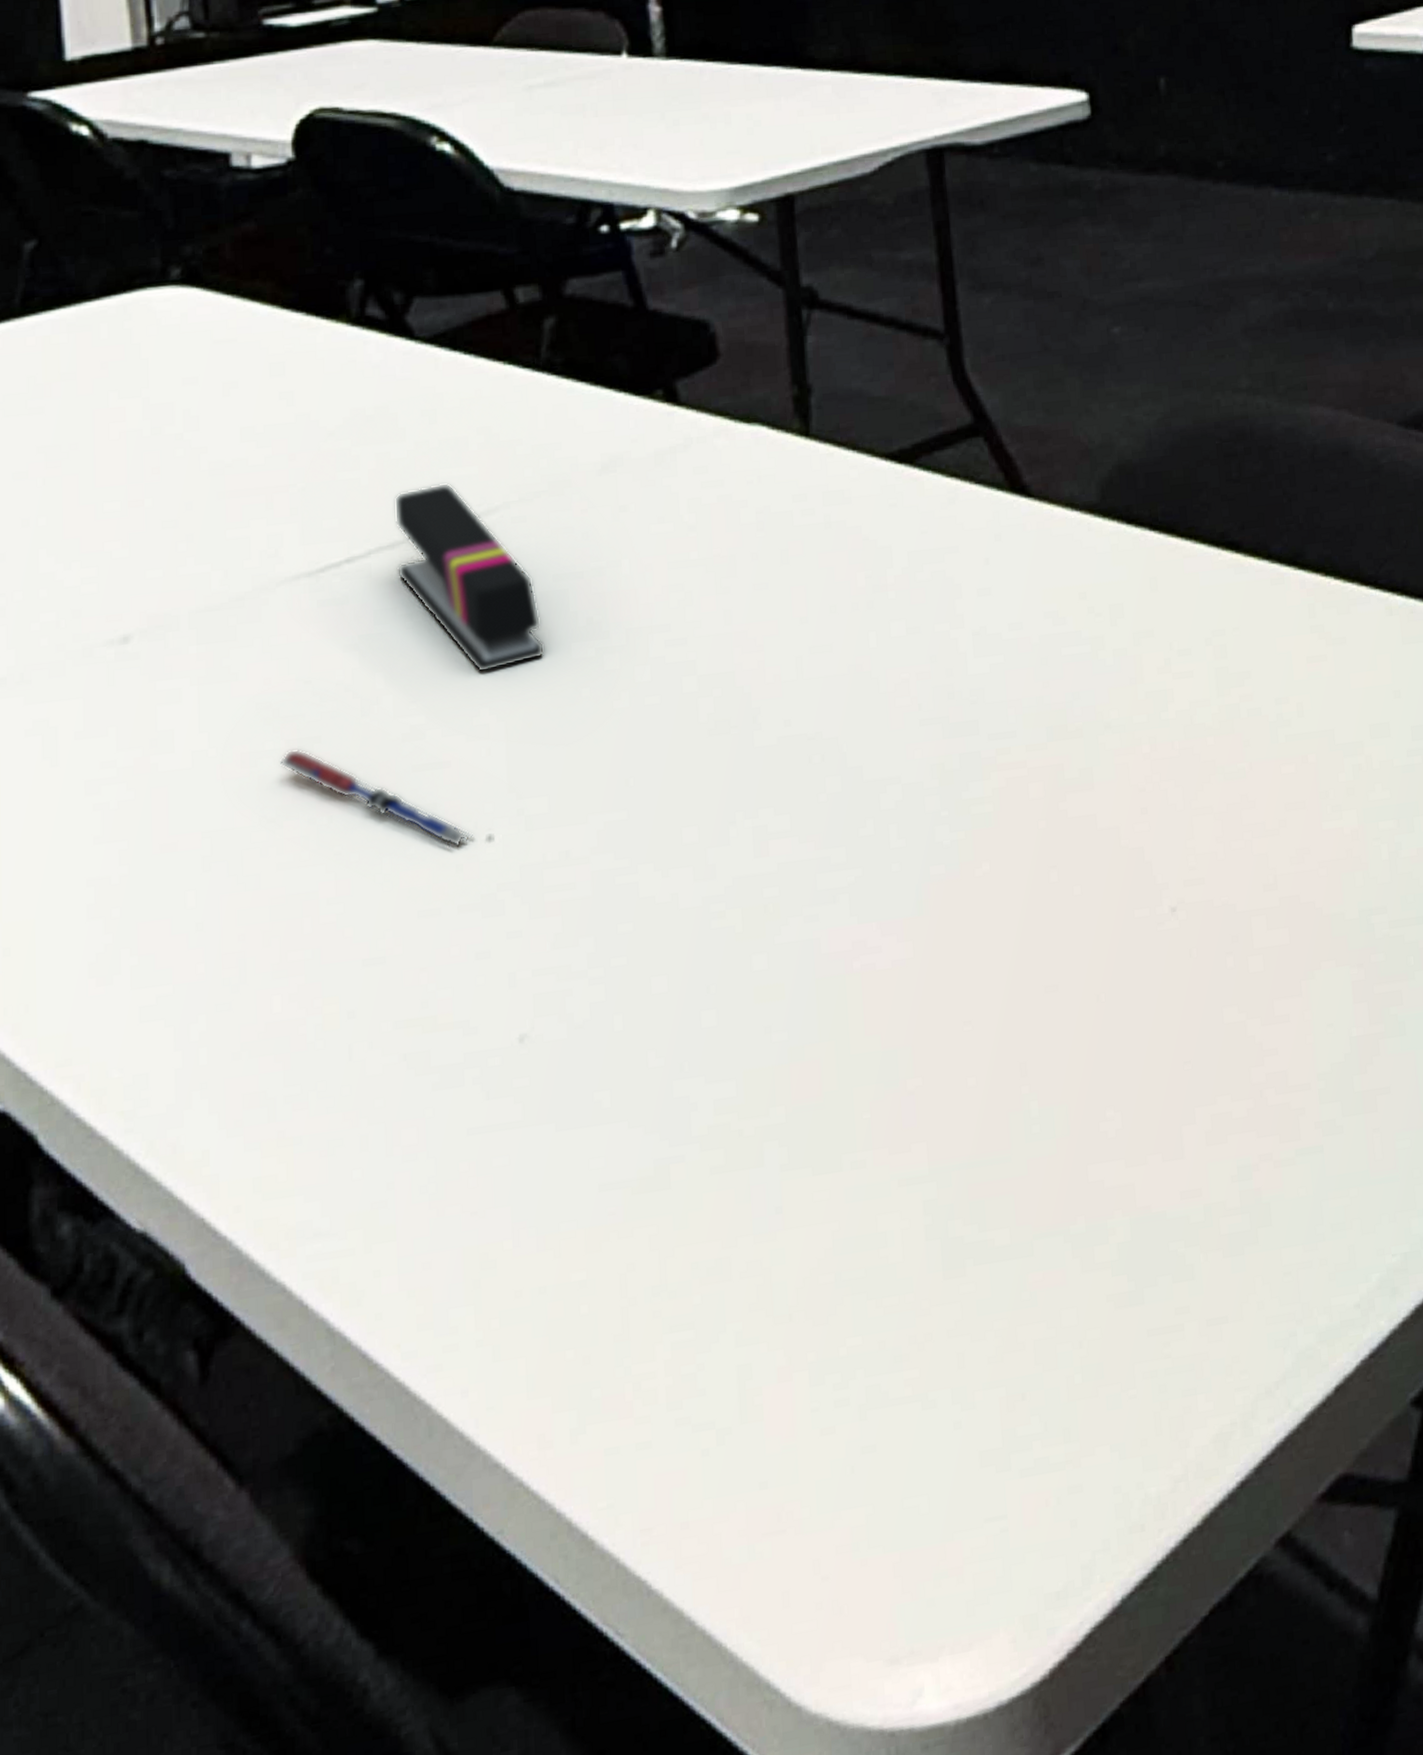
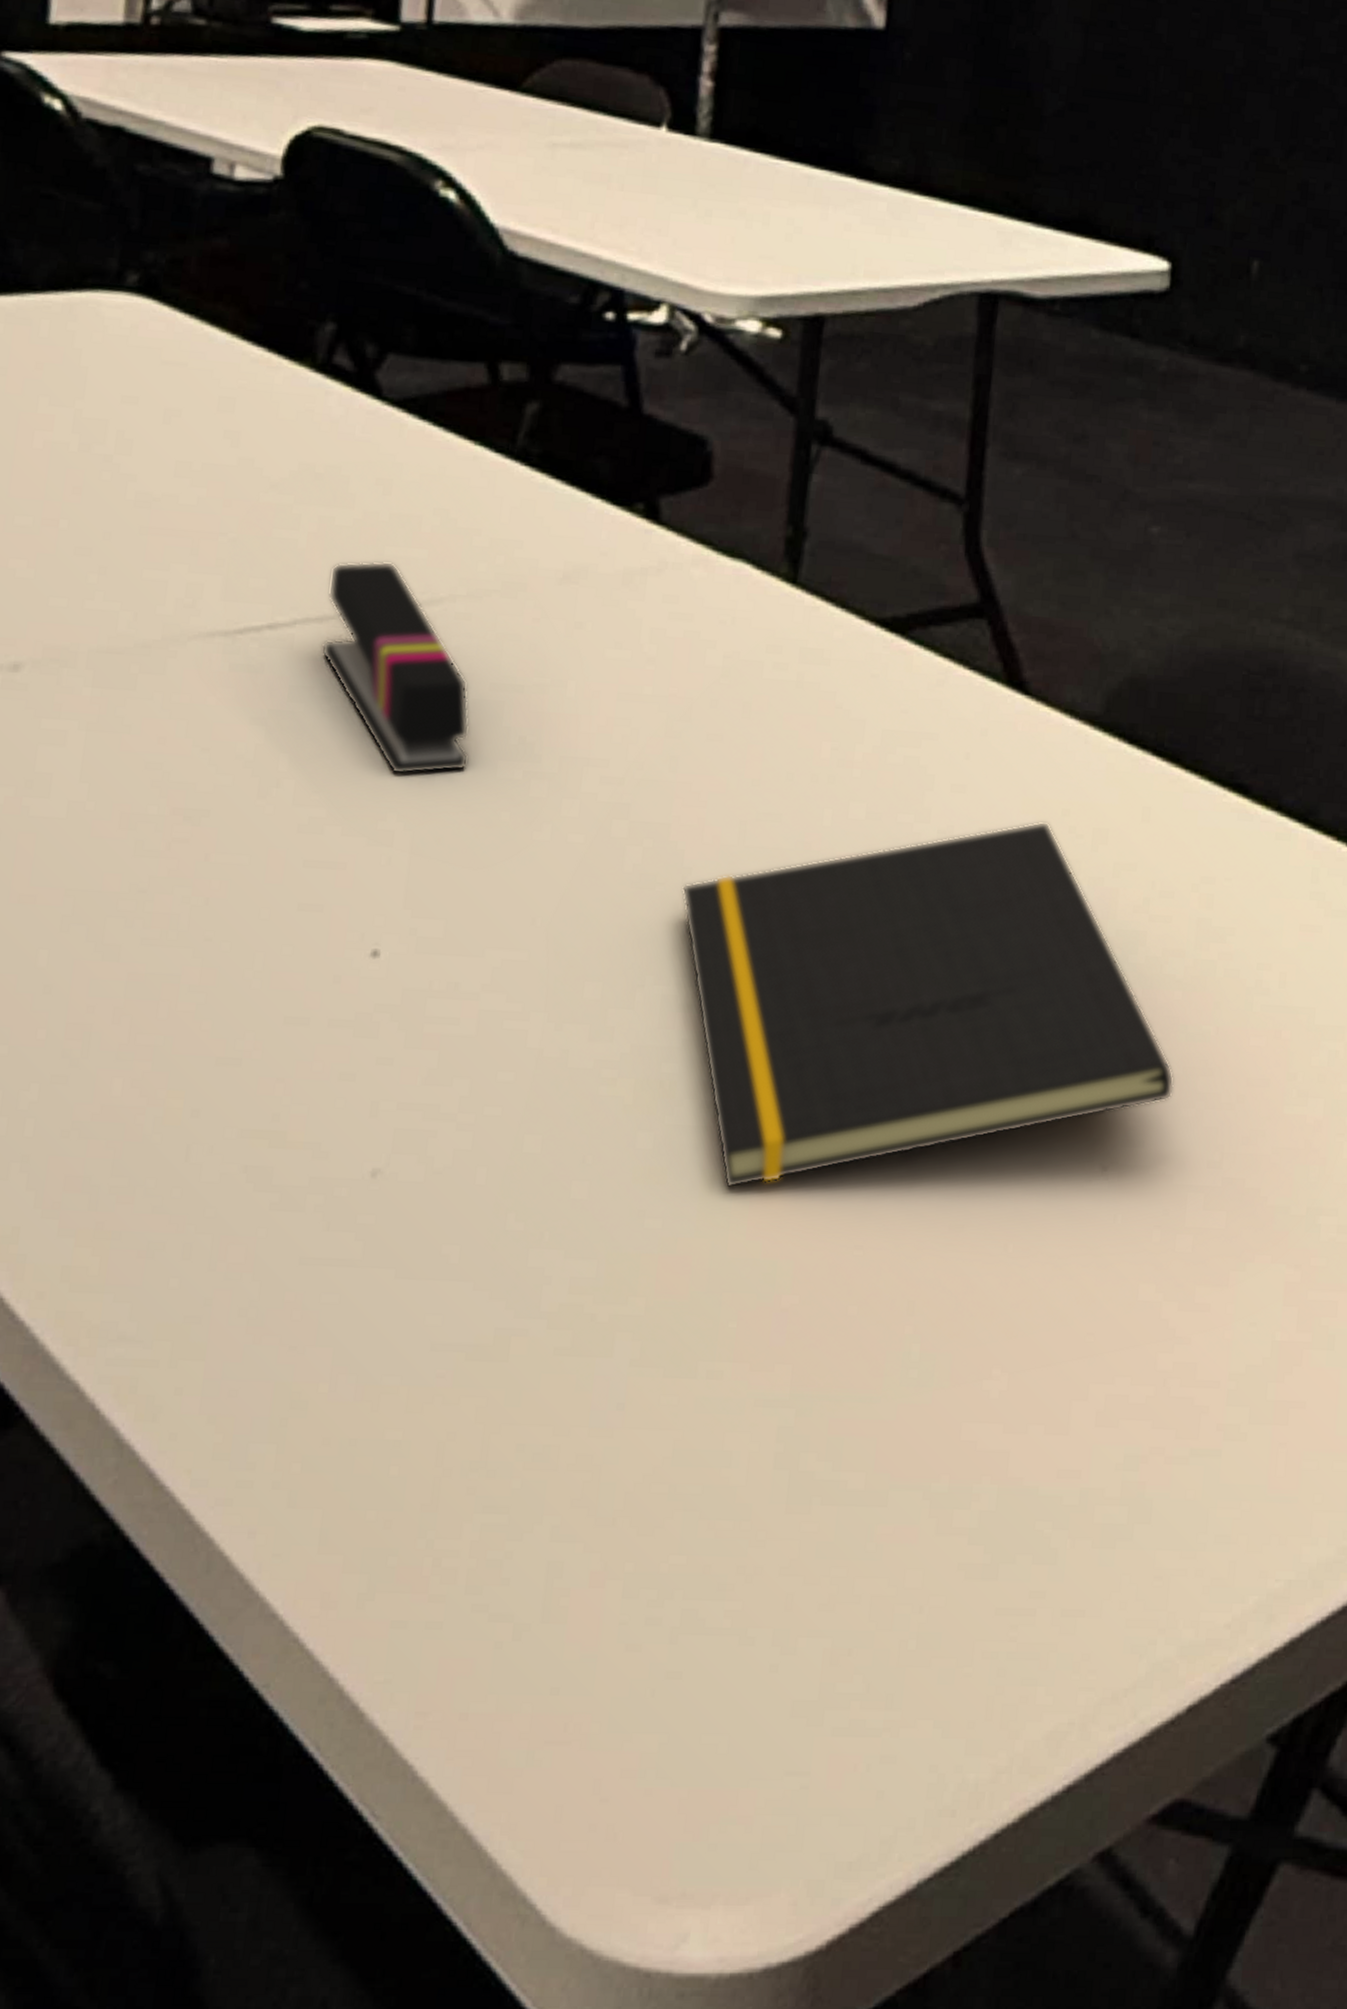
pen: present [280,748,474,849] -> none [161,818,359,957]
notepad: none [754,607,1222,991] -> present [681,821,1174,1188]

